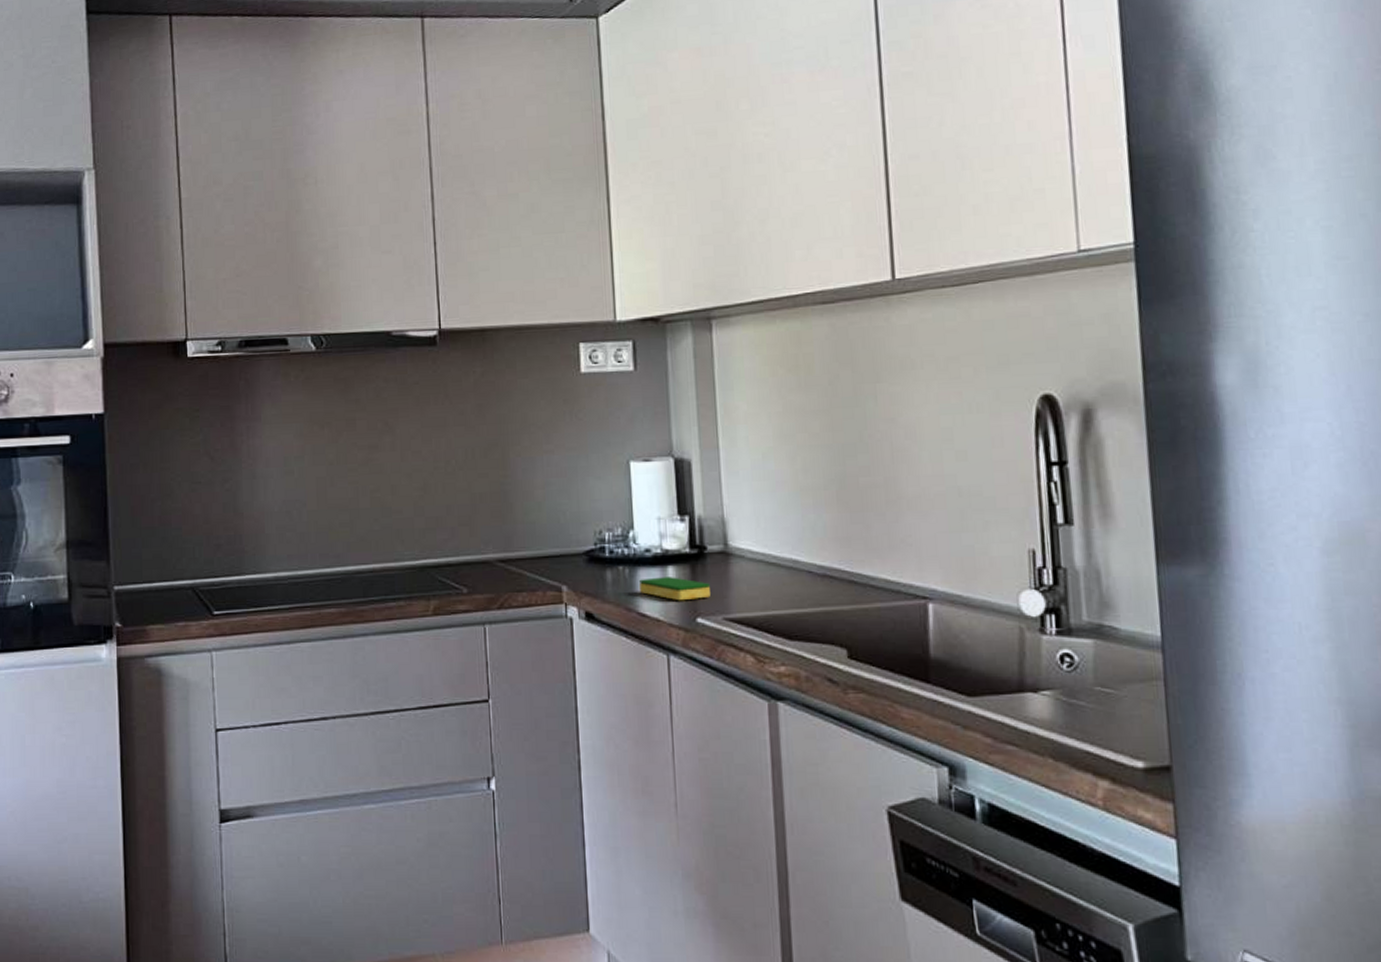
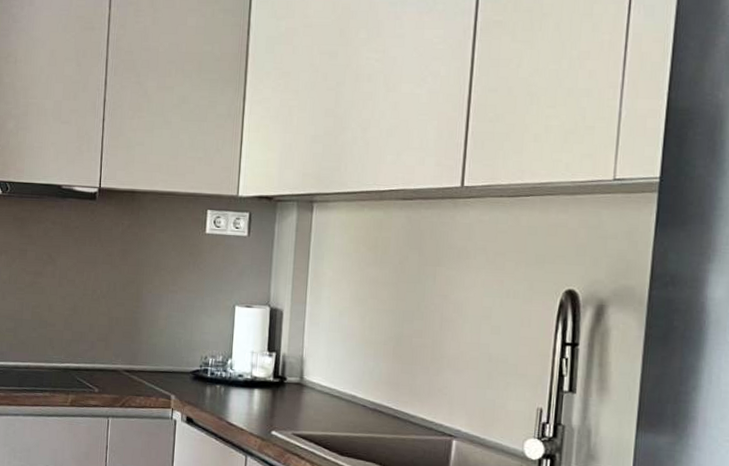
dish sponge: present [638,577,710,601] -> none [230,396,285,417]

